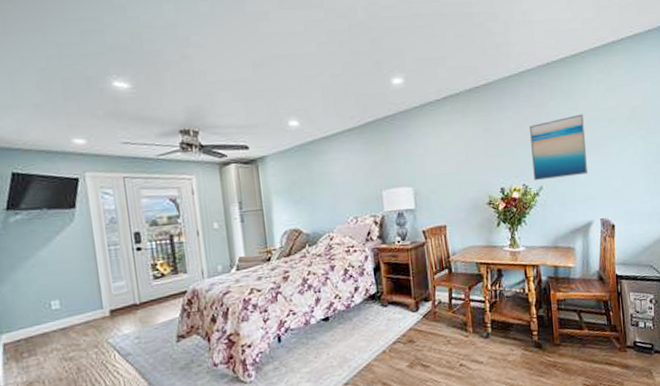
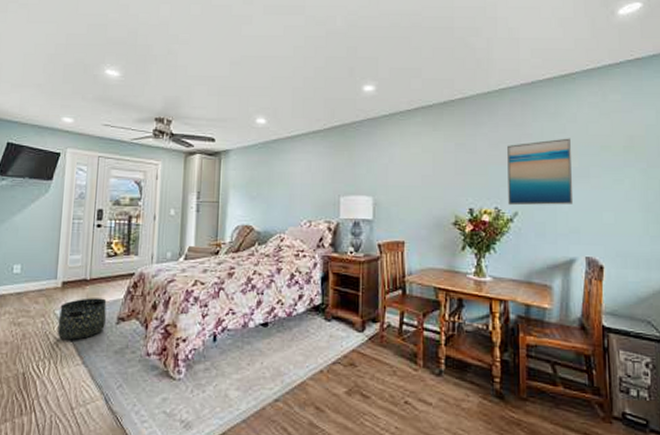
basket: none [113,320,165,366] -> present [57,298,107,340]

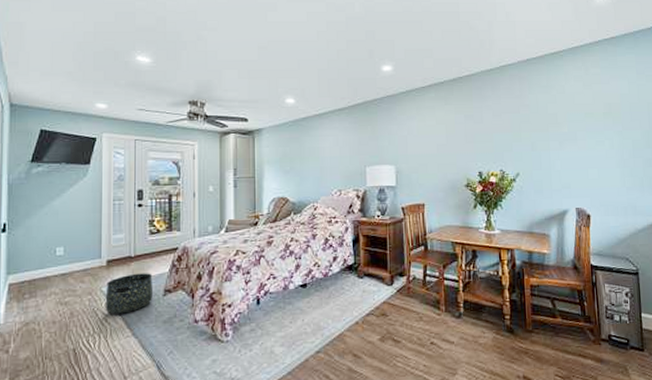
wall art: present [507,138,574,206] -> none [509,107,565,168]

